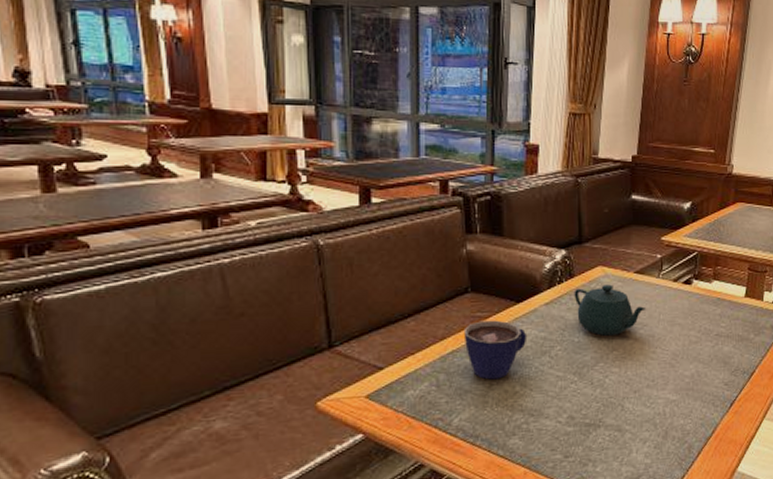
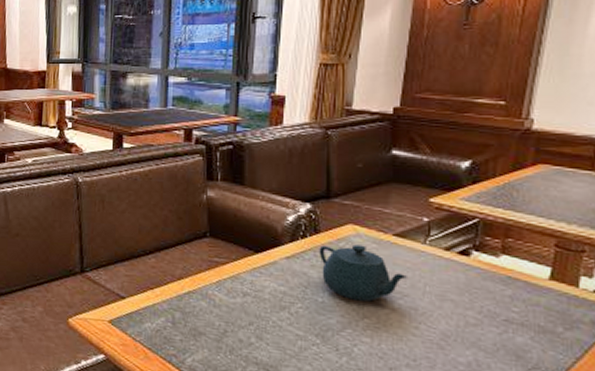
cup: present [463,320,528,380] -> none [200,266,266,327]

